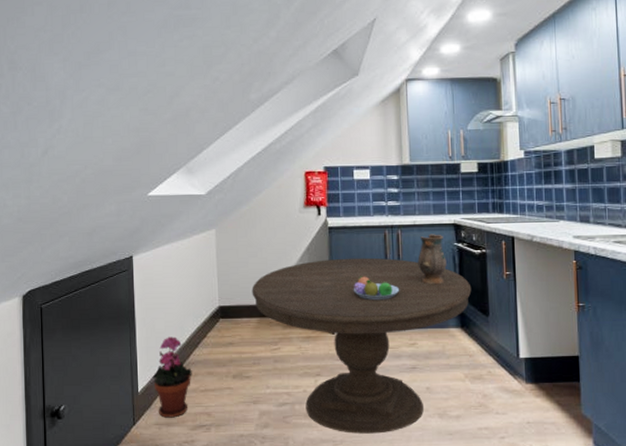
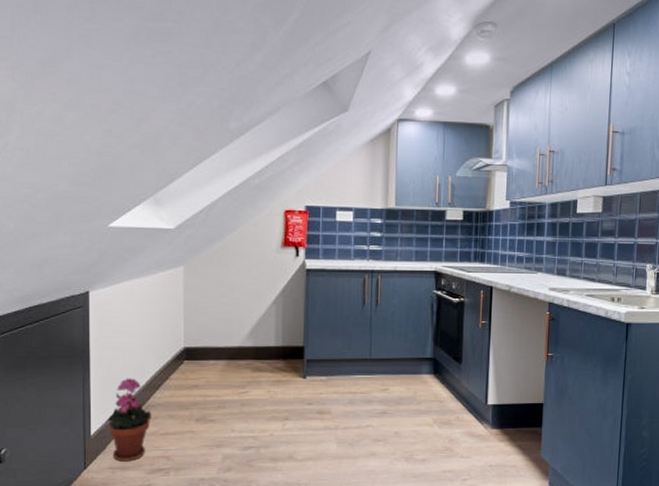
dining table: present [252,257,472,434] -> none [220,302,447,477]
fruit bowl: present [353,276,399,301] -> none [328,321,375,346]
ceramic pitcher: present [418,234,447,285] -> none [395,280,425,332]

